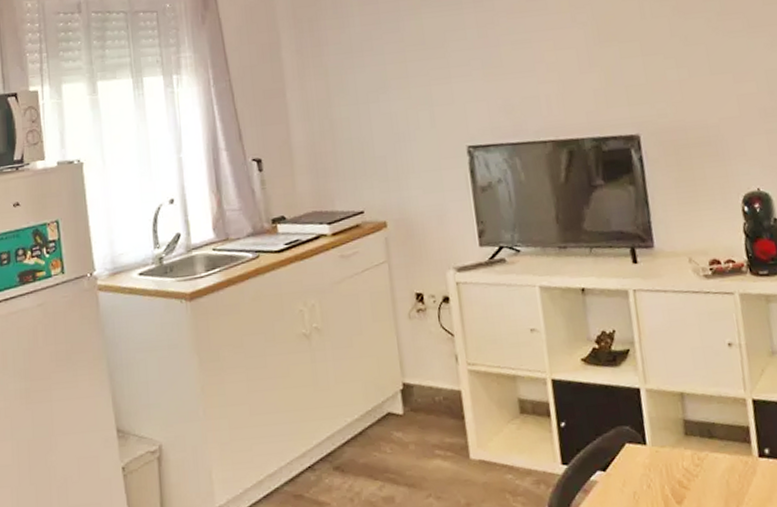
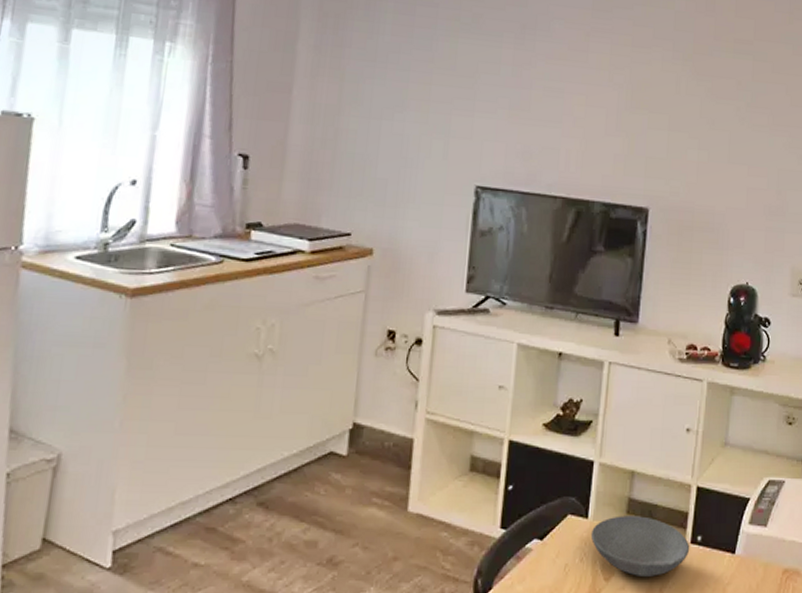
bowl: none [652,435,760,496] -> present [590,516,690,576]

